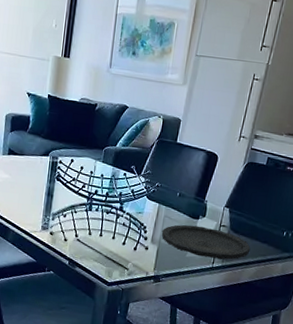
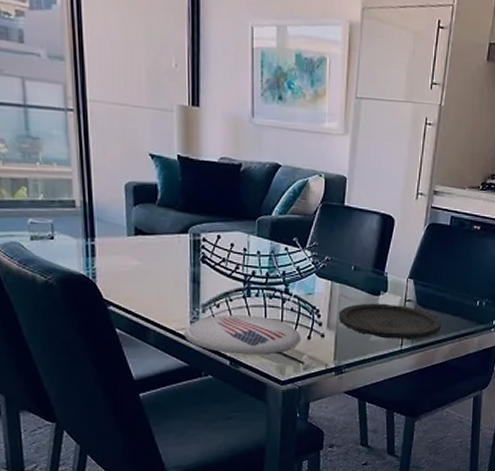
plate: none [36,223,128,259] -> present [184,315,300,355]

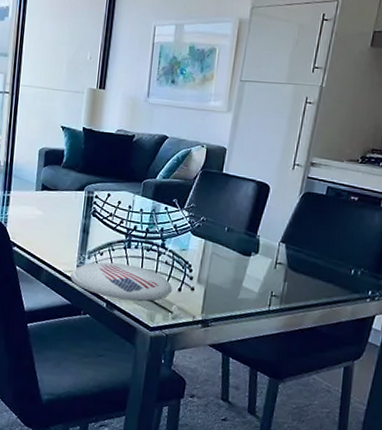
plate: present [338,303,442,340] -> none [209,262,313,302]

